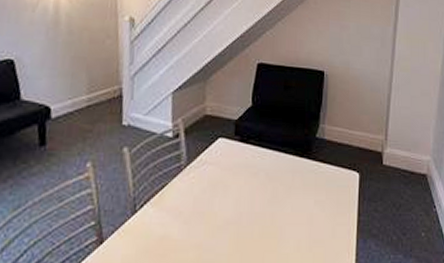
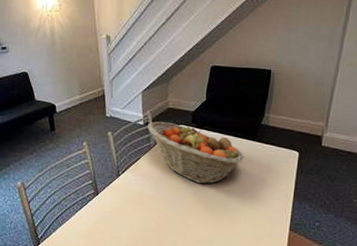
fruit basket: none [178,133,299,220] -> present [148,122,245,184]

